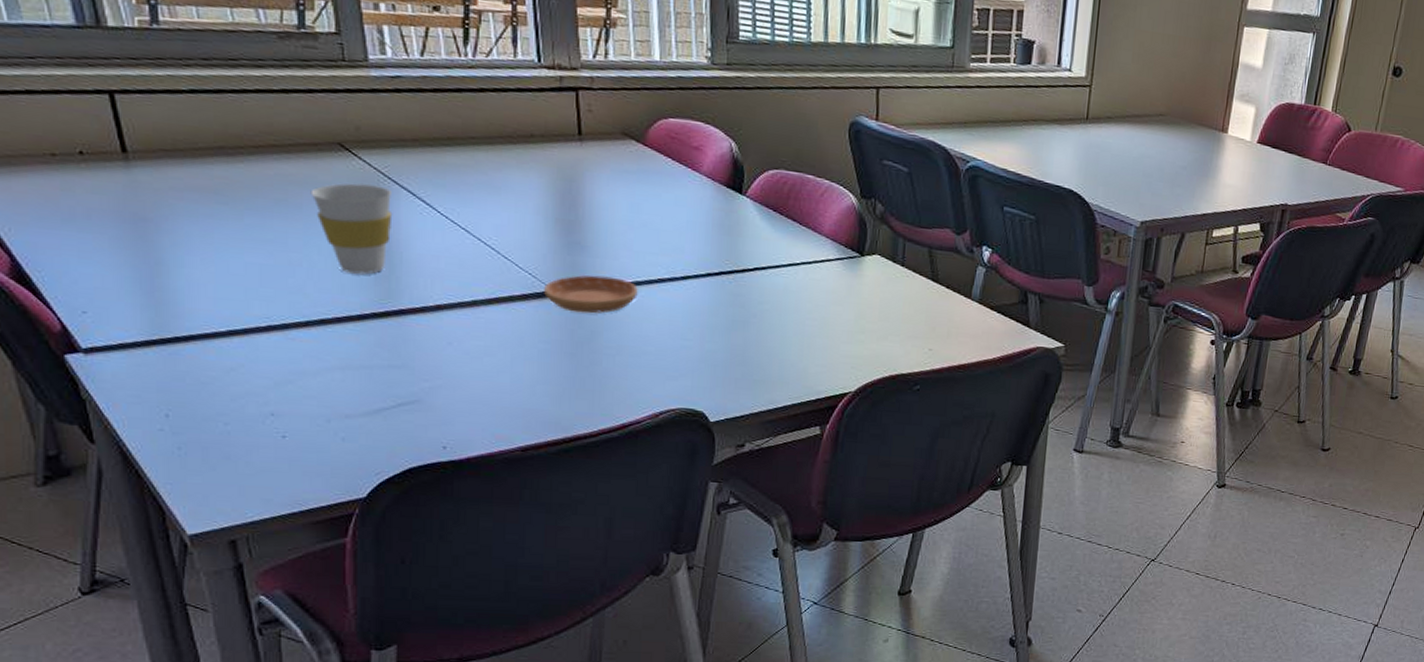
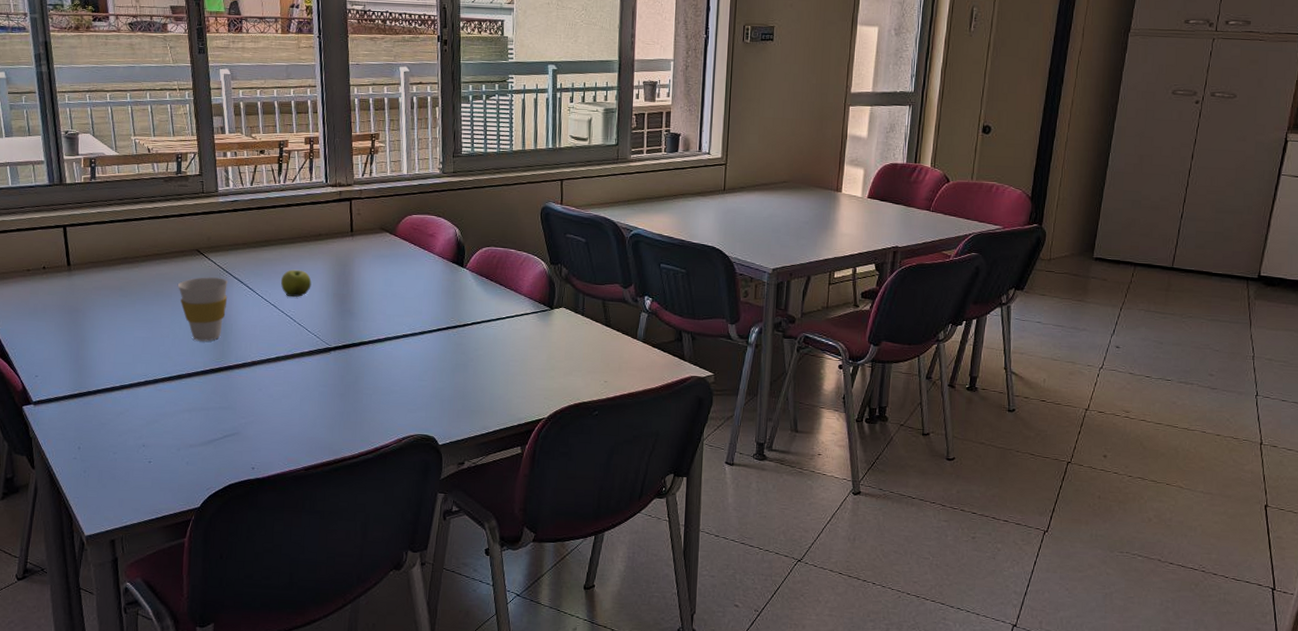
fruit: none [474,181,522,221] -> present [280,269,312,298]
saucer: present [544,275,638,314] -> none [324,334,389,363]

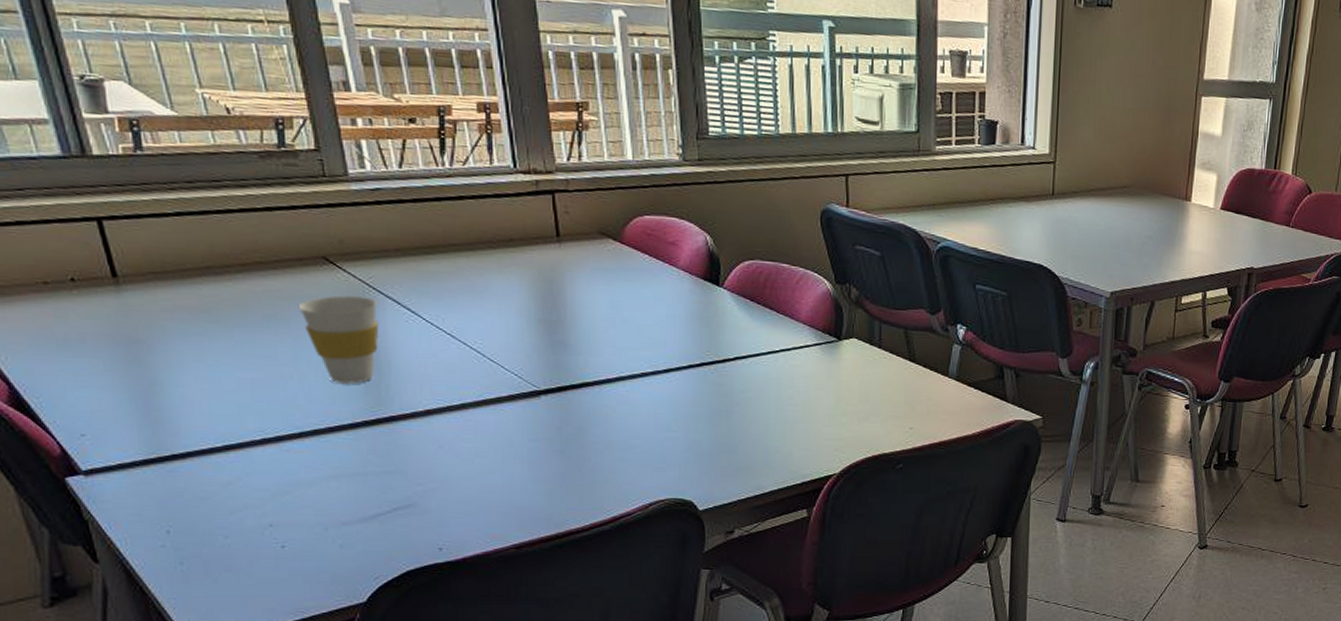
fruit: present [280,269,312,298] -> none [457,286,504,325]

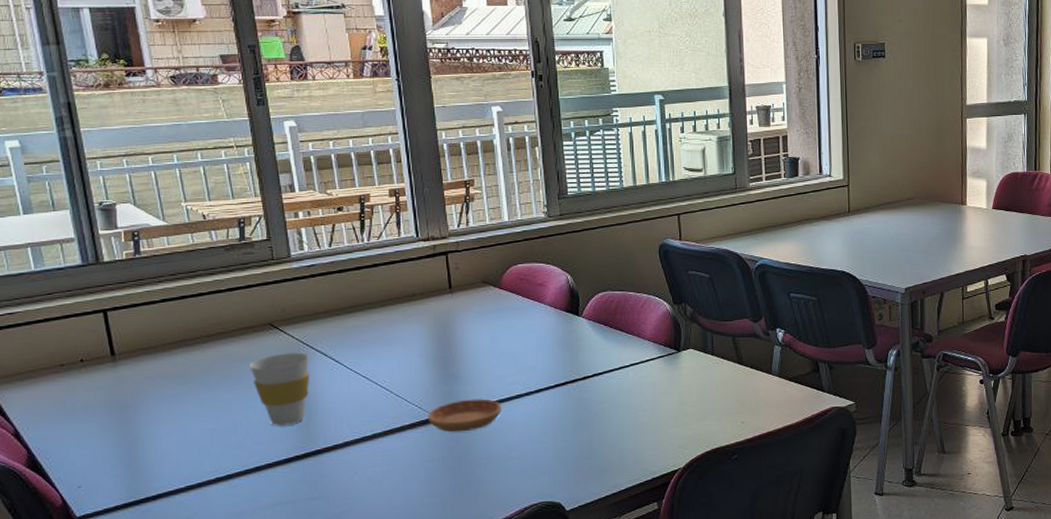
saucer: none [531,372,622,411] -> present [428,399,502,433]

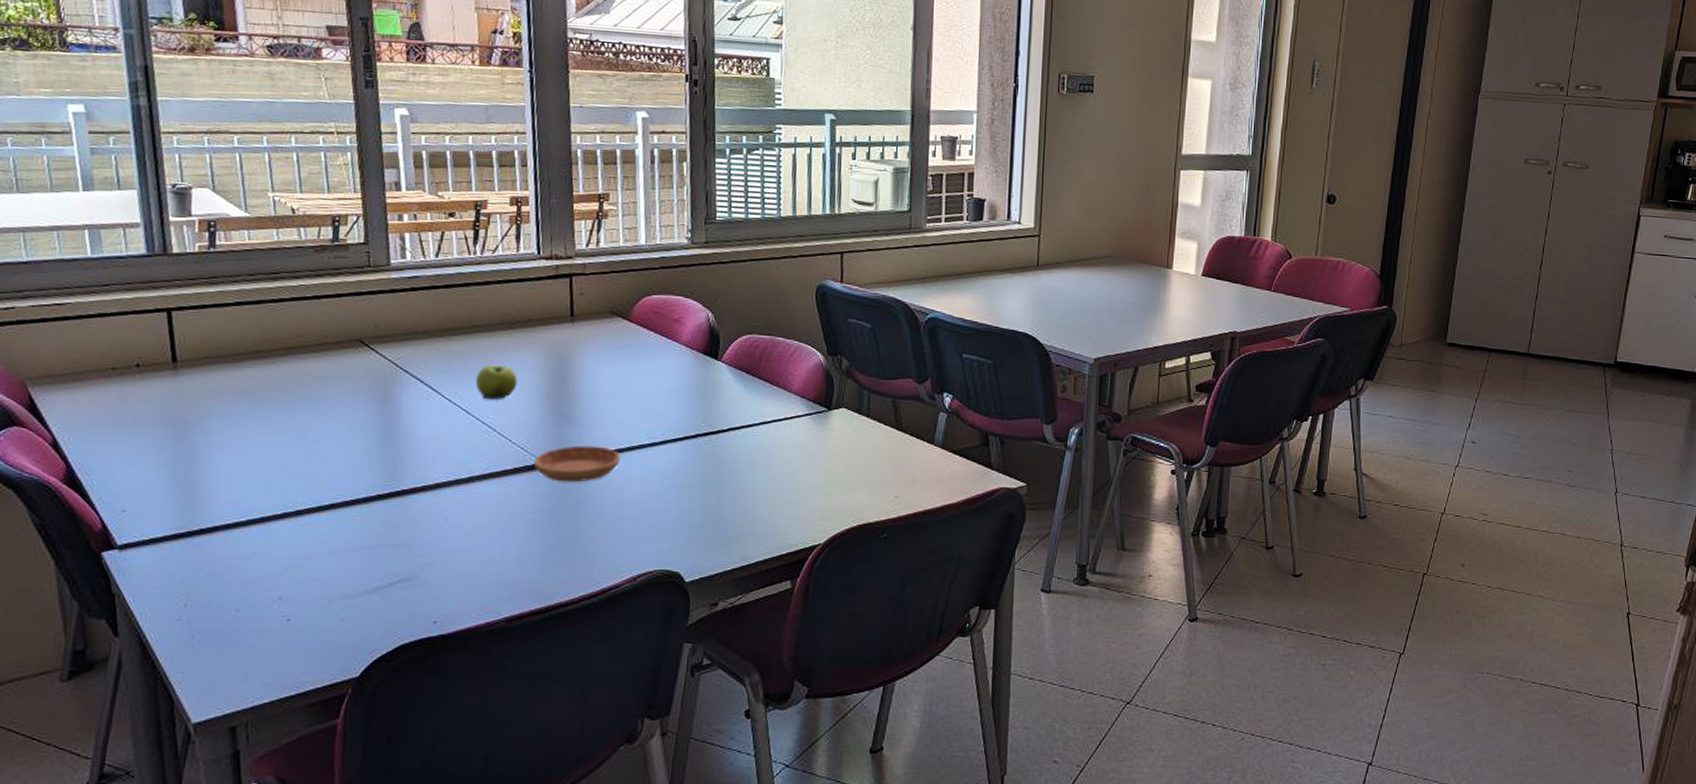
cup: present [248,352,310,426] -> none [331,375,402,459]
fruit: none [371,335,408,367] -> present [475,364,518,401]

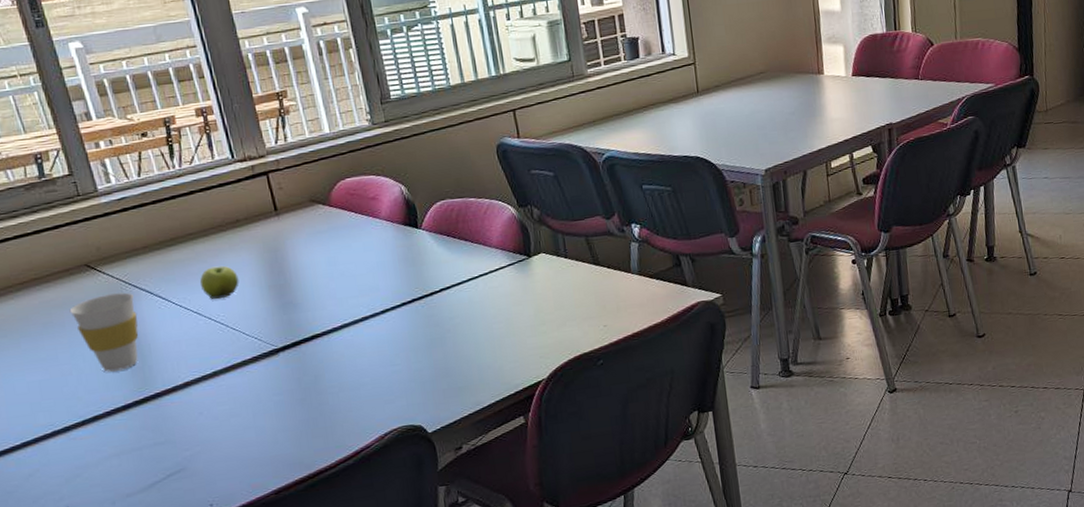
cup: none [331,375,402,459] -> present [69,292,139,372]
saucer: present [534,445,621,483] -> none [269,324,348,363]

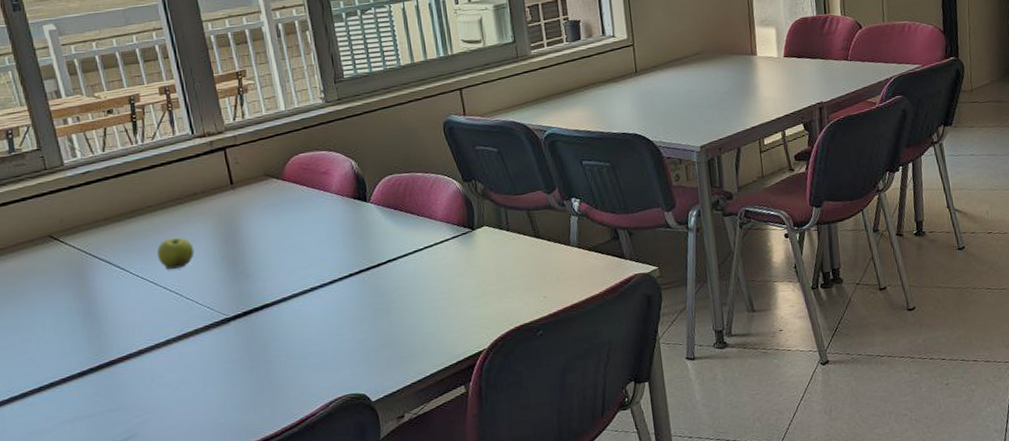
cup: present [69,292,139,372] -> none [31,262,97,340]

